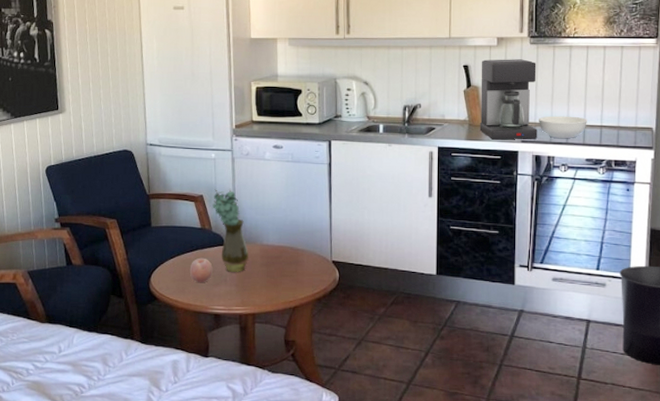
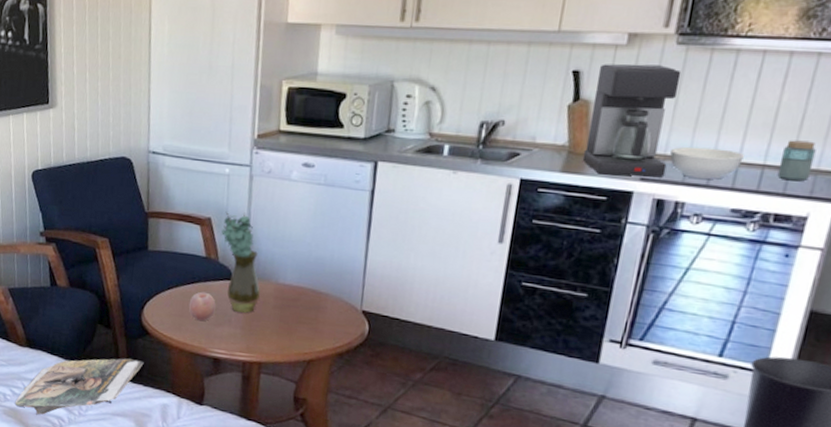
magazine: none [37,323,154,385] -> present [15,358,144,415]
peanut butter: none [611,107,633,136] -> present [777,140,816,182]

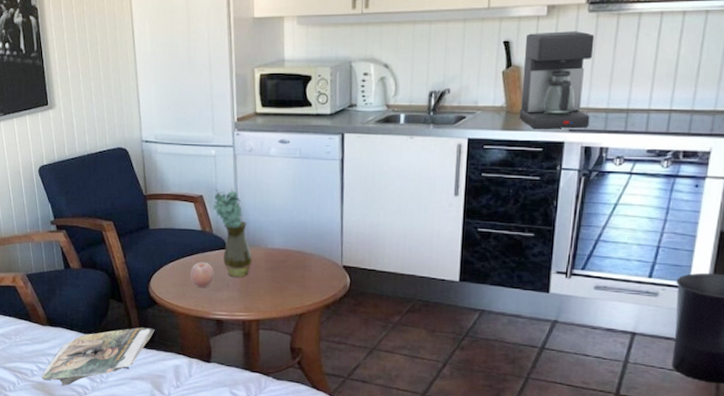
bowl: present [669,146,744,180] -> none [591,99,653,127]
peanut butter: present [777,140,816,182] -> none [682,87,712,122]

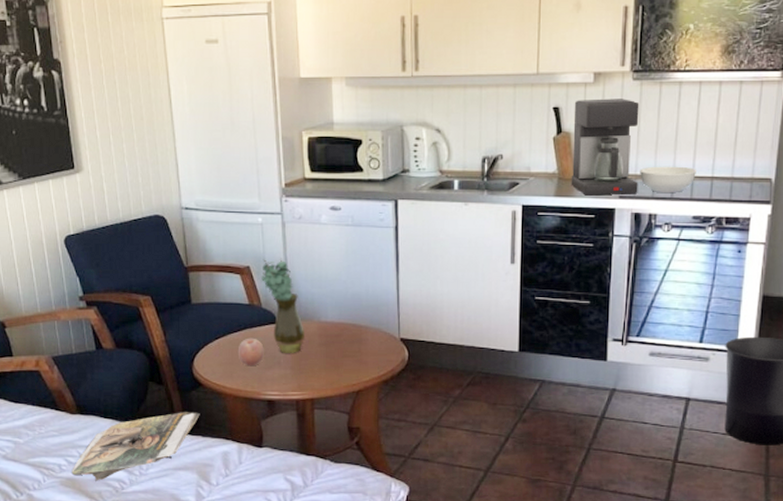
bowl: none [591,99,653,127] -> present [639,166,696,193]

